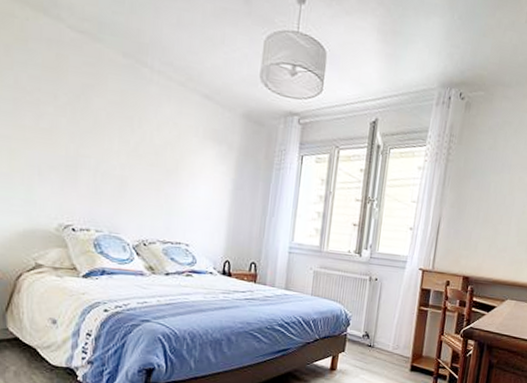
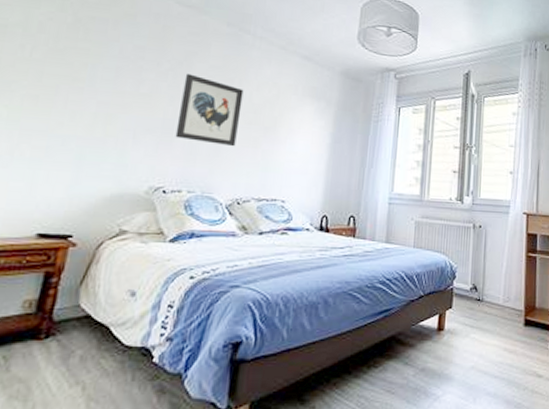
wall art: none [79,108,144,189] -> present [175,73,244,147]

